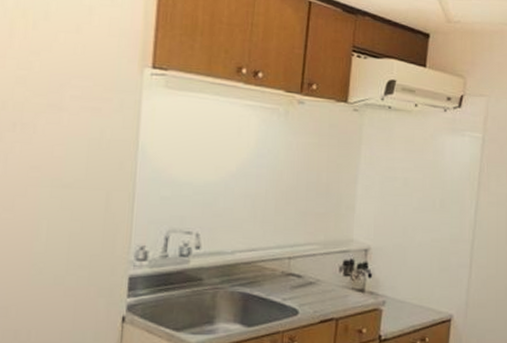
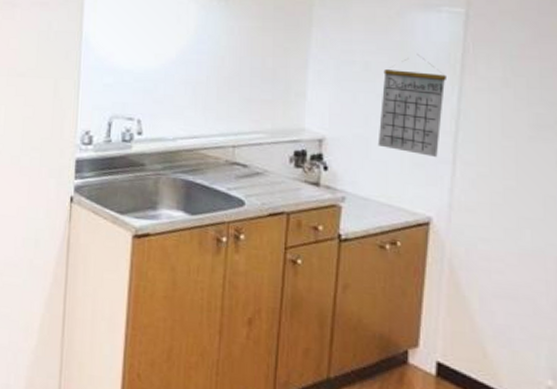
calendar: none [413,172,467,262] -> present [377,54,446,157]

